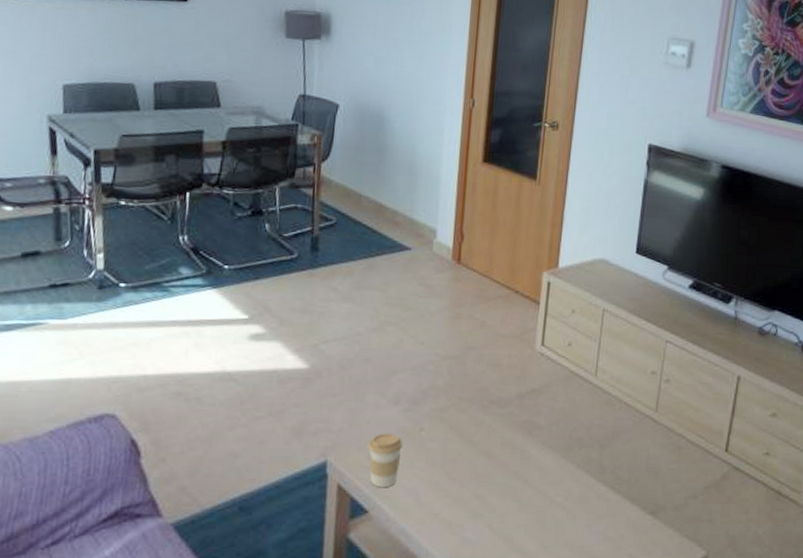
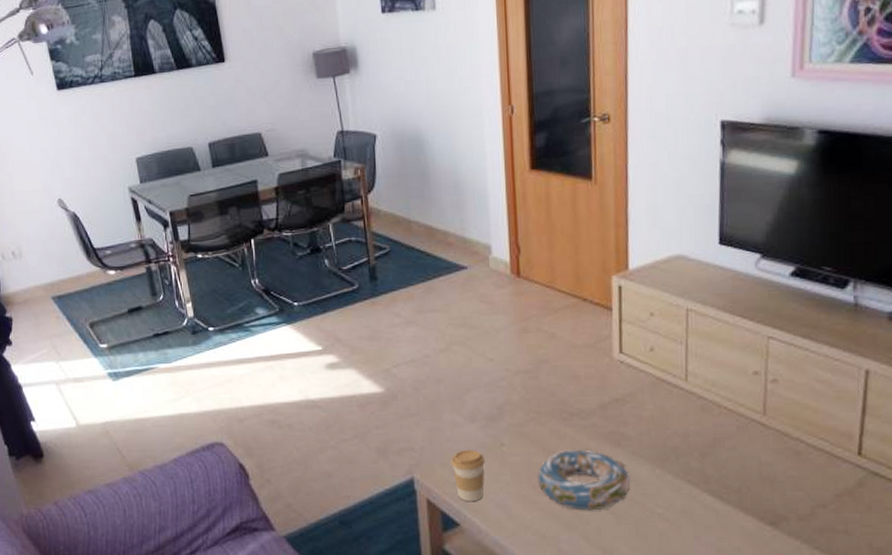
decorative bowl: none [451,437,537,499] -> present [538,449,631,511]

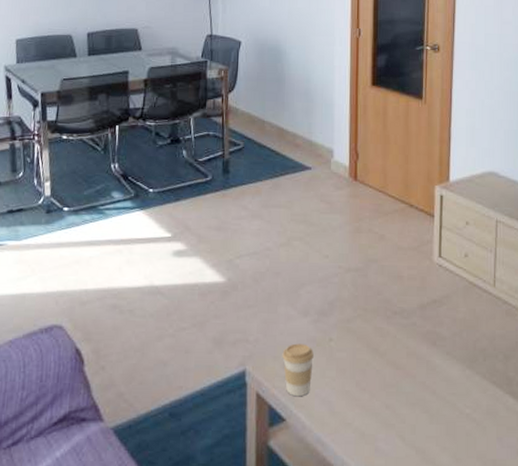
decorative bowl: present [538,449,631,511] -> none [361,347,444,409]

